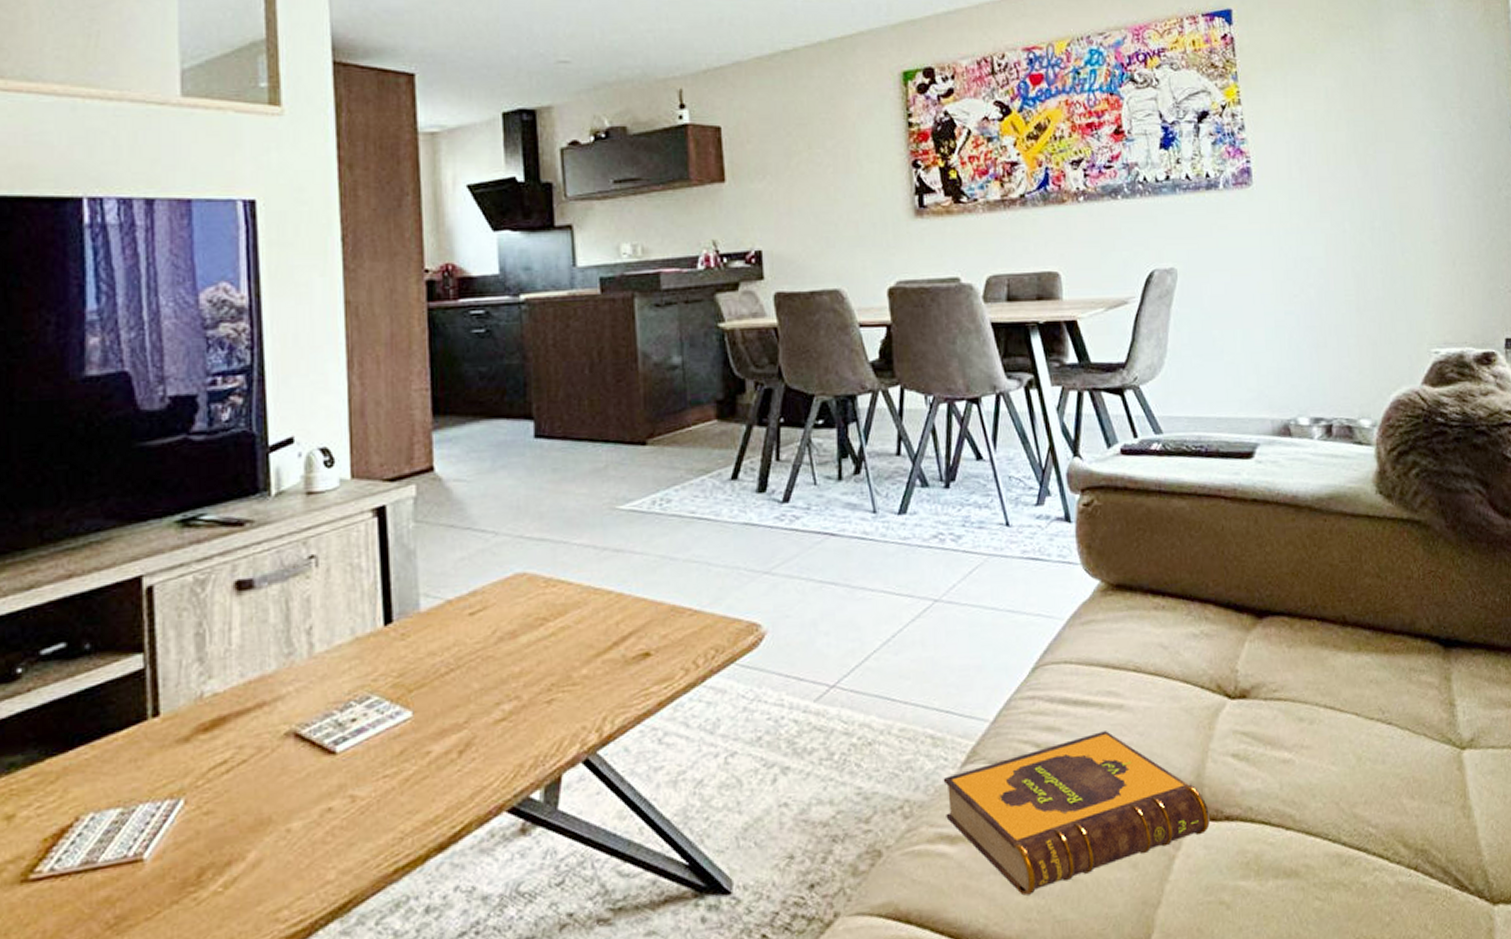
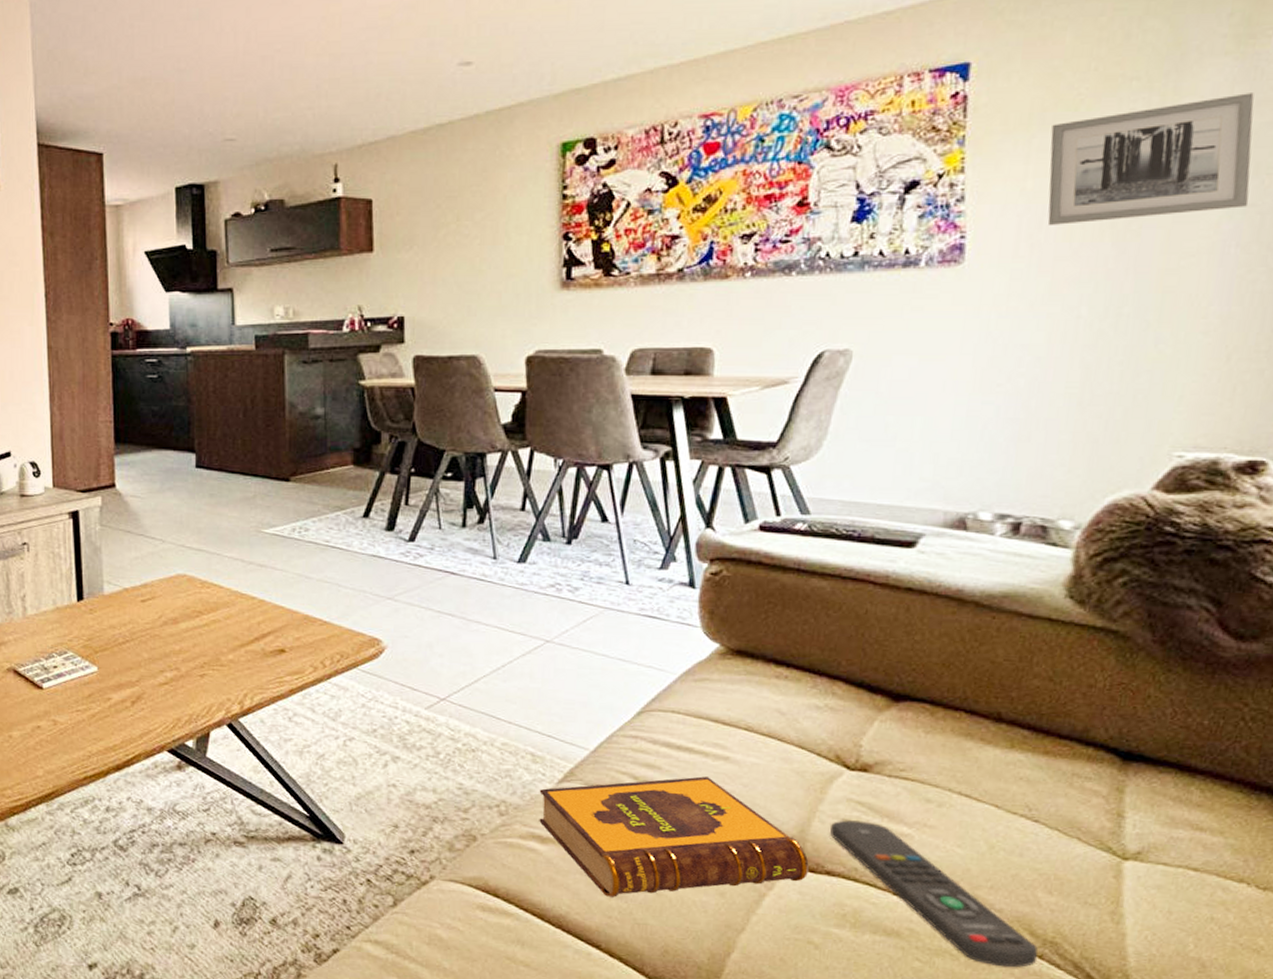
remote control: none [1223,752,1414,888] -> present [830,820,1038,968]
wall art: none [1299,42,1444,150] -> present [1047,93,1254,225]

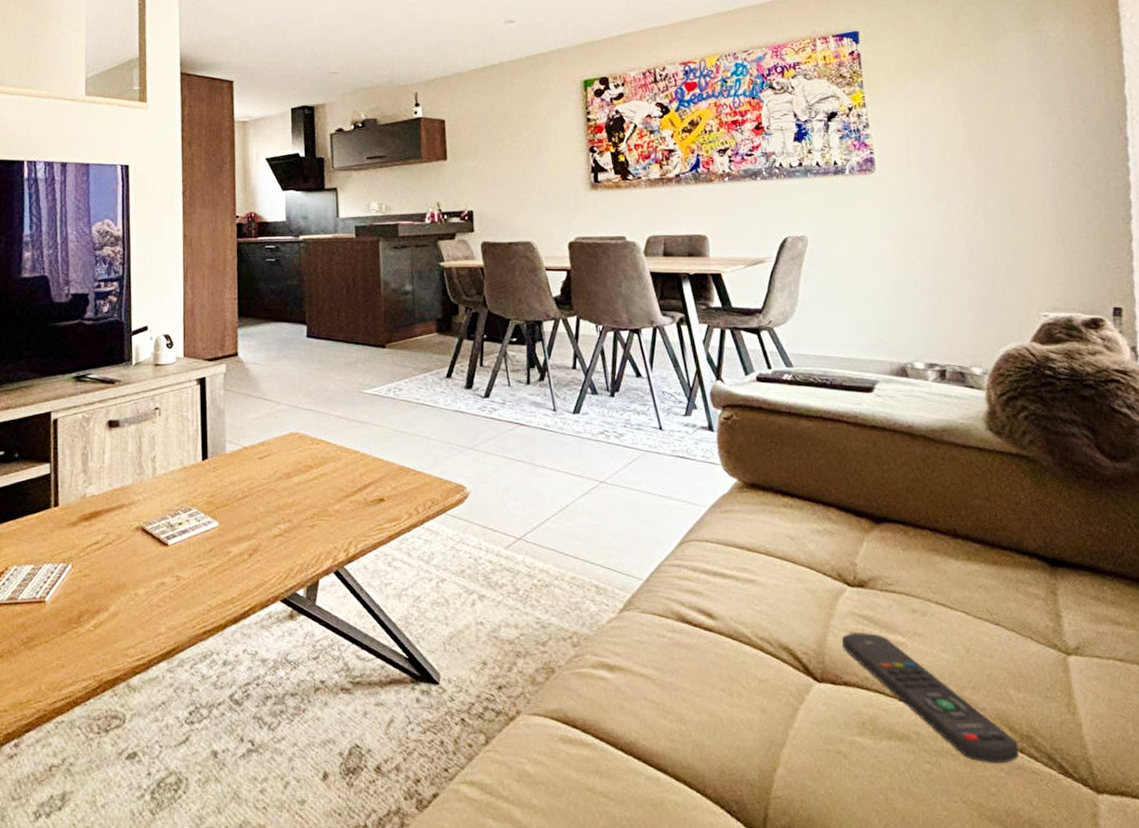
hardback book: present [539,776,809,897] -> none [605,599,830,721]
wall art: present [1047,93,1254,225] -> none [919,57,1054,145]

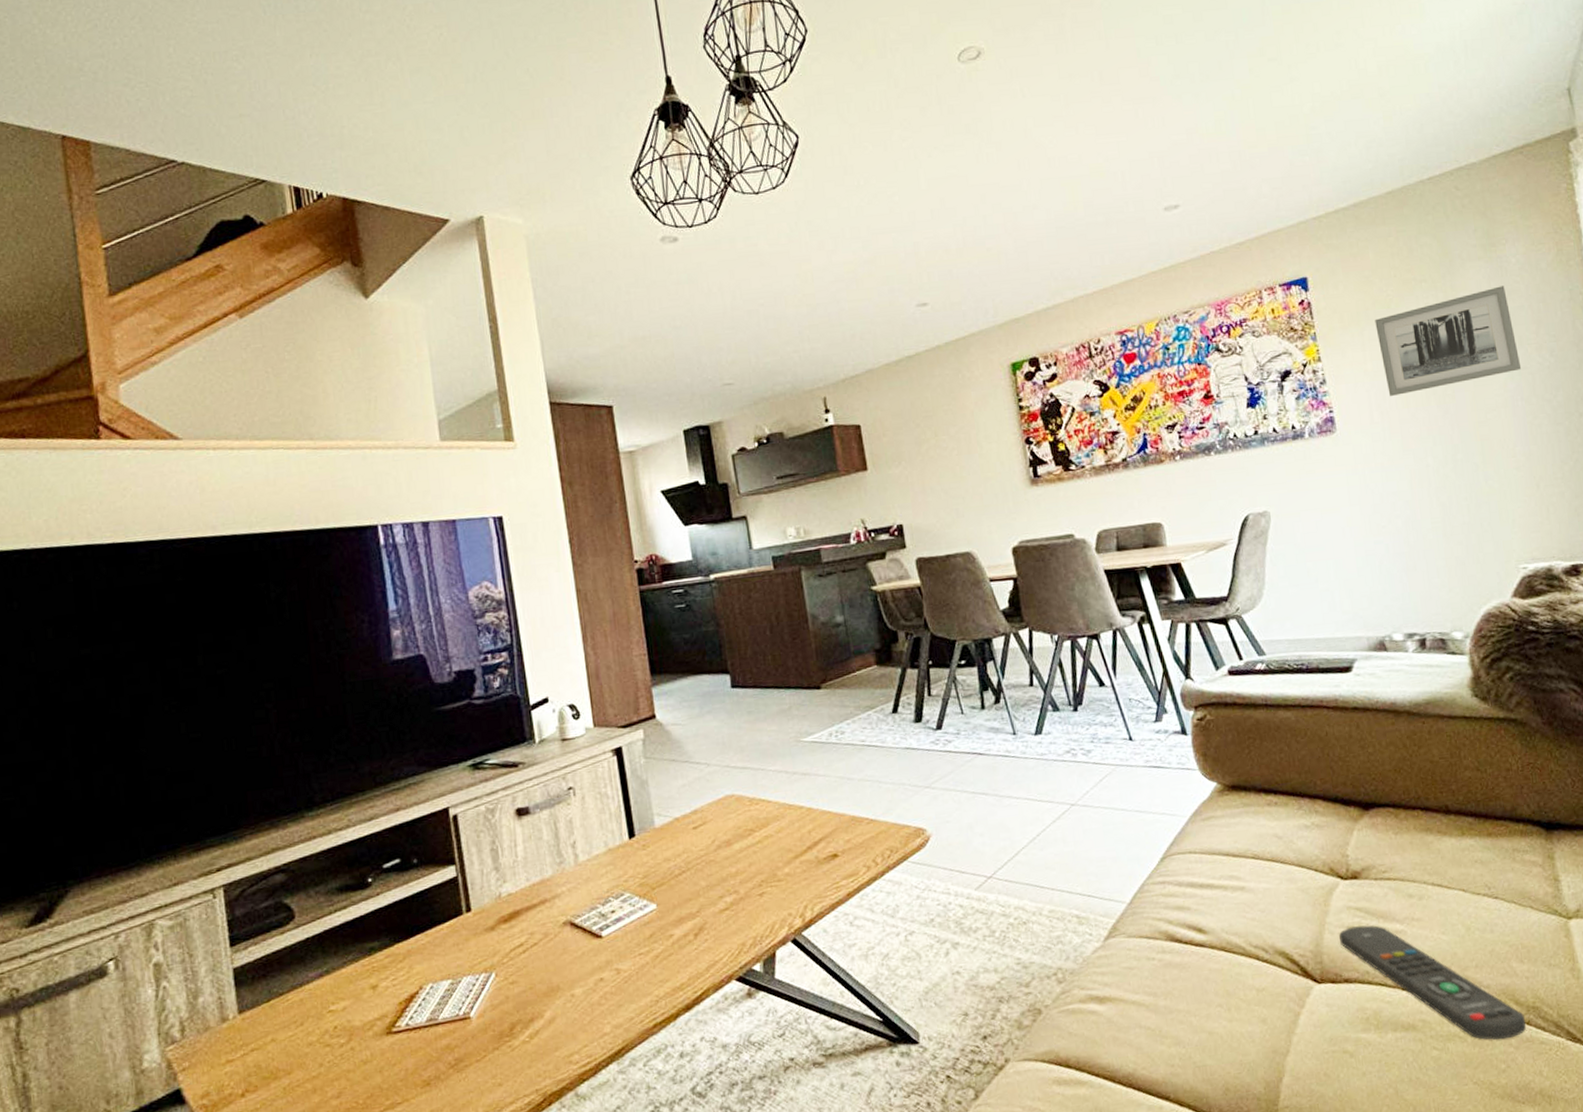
wall art: none [919,57,1054,145] -> present [1375,286,1522,396]

